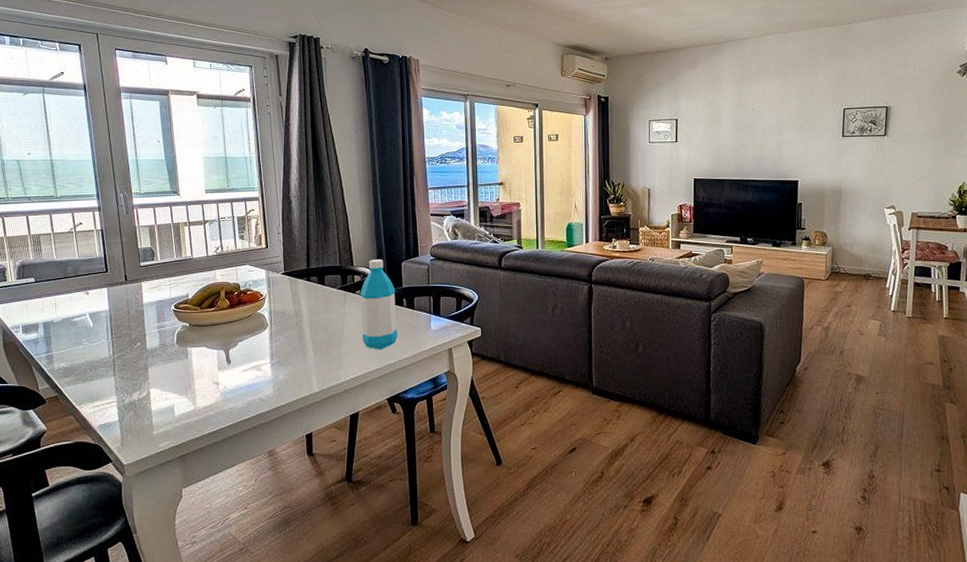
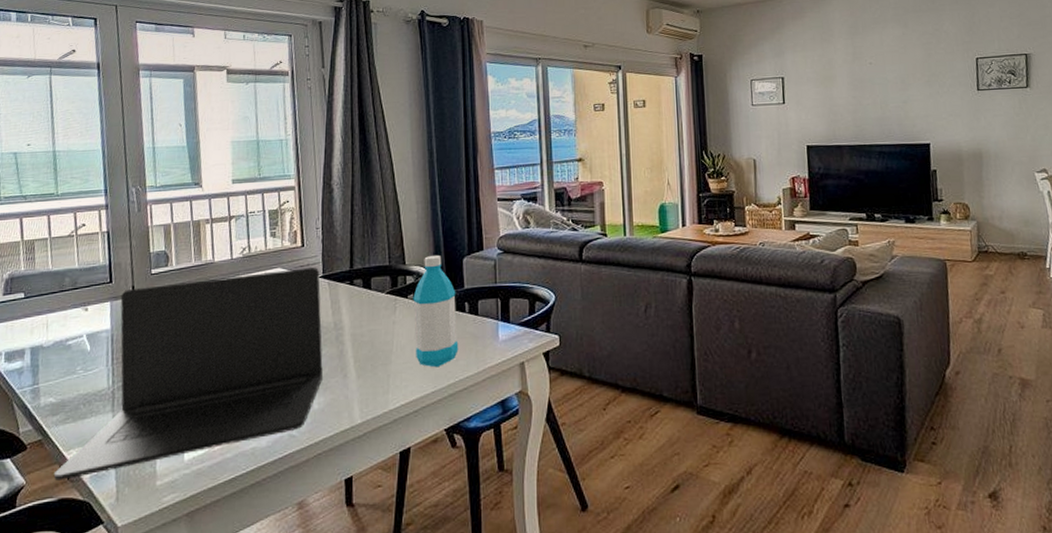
laptop: none [69,266,286,428] -> present [53,267,323,481]

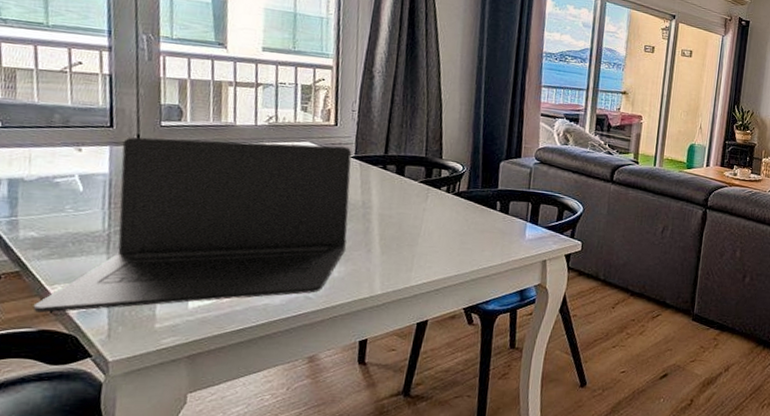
water bottle: present [413,256,459,368] -> none [443,155,490,255]

